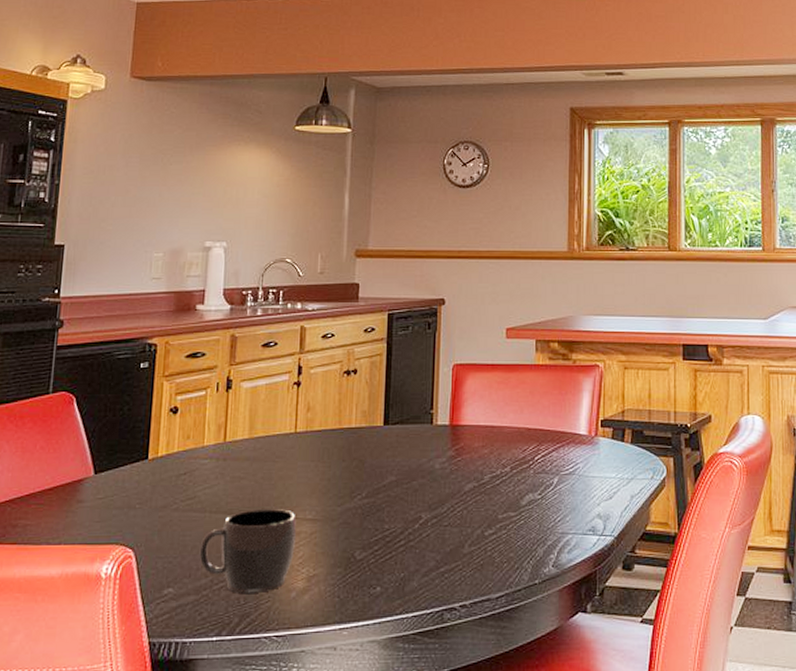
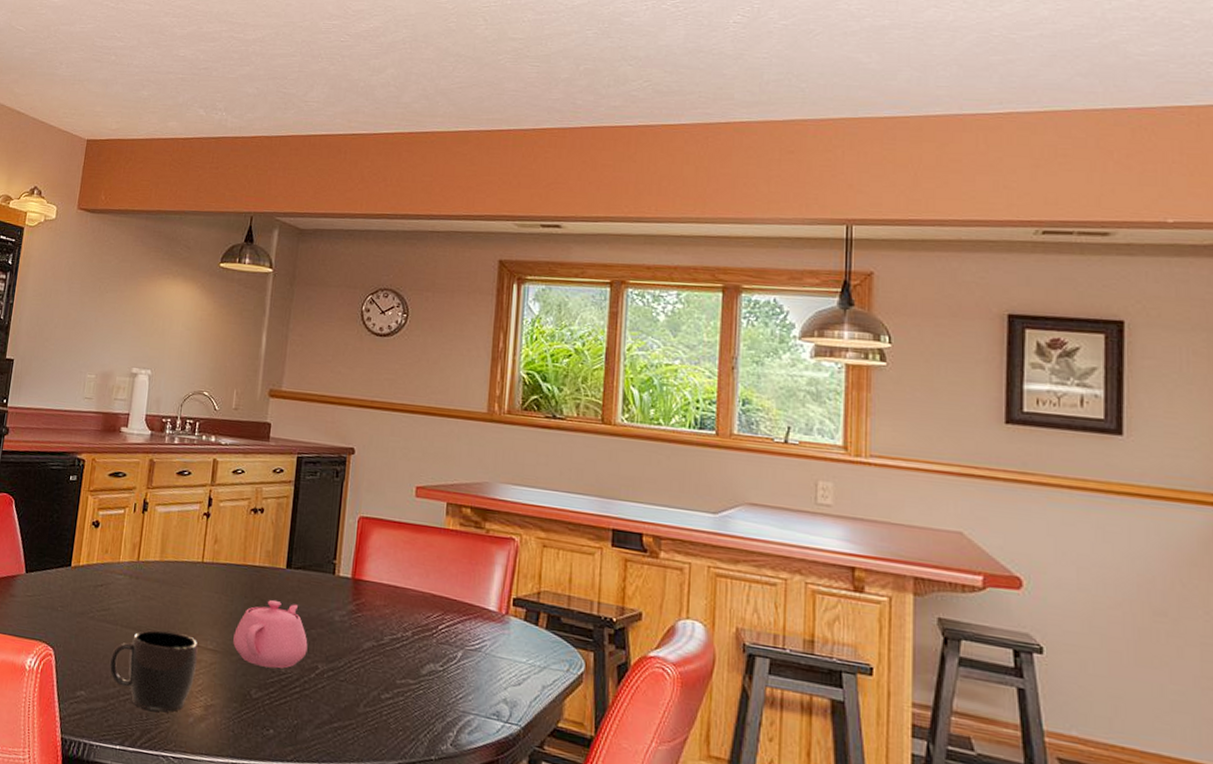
teapot: none [333,459,410,527] -> present [233,600,308,669]

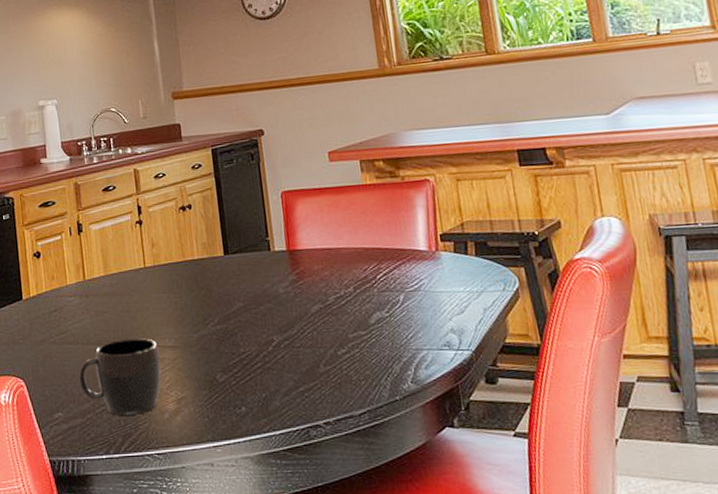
teapot: present [233,600,308,669] -> none [189,286,261,351]

